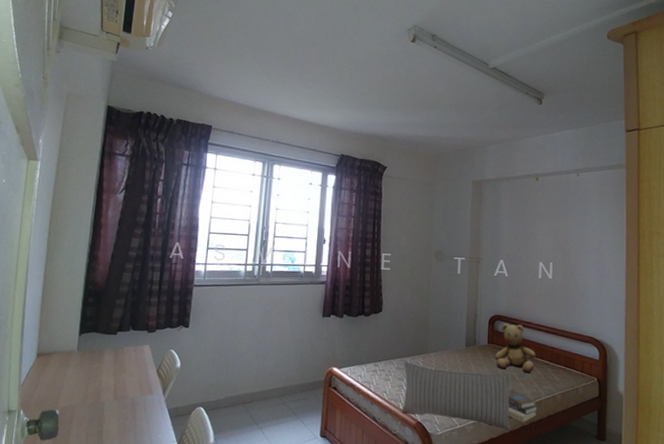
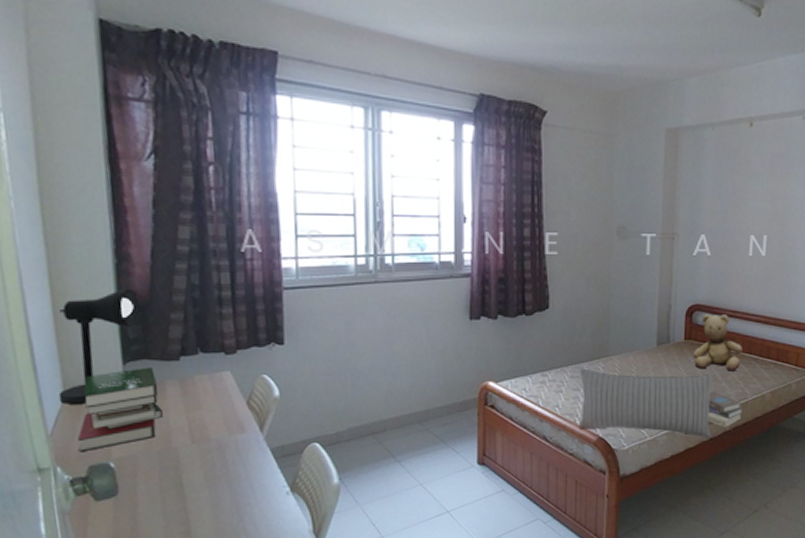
desk lamp: none [33,280,98,363] -> present [59,288,140,404]
books: none [37,338,99,400] -> present [77,367,163,453]

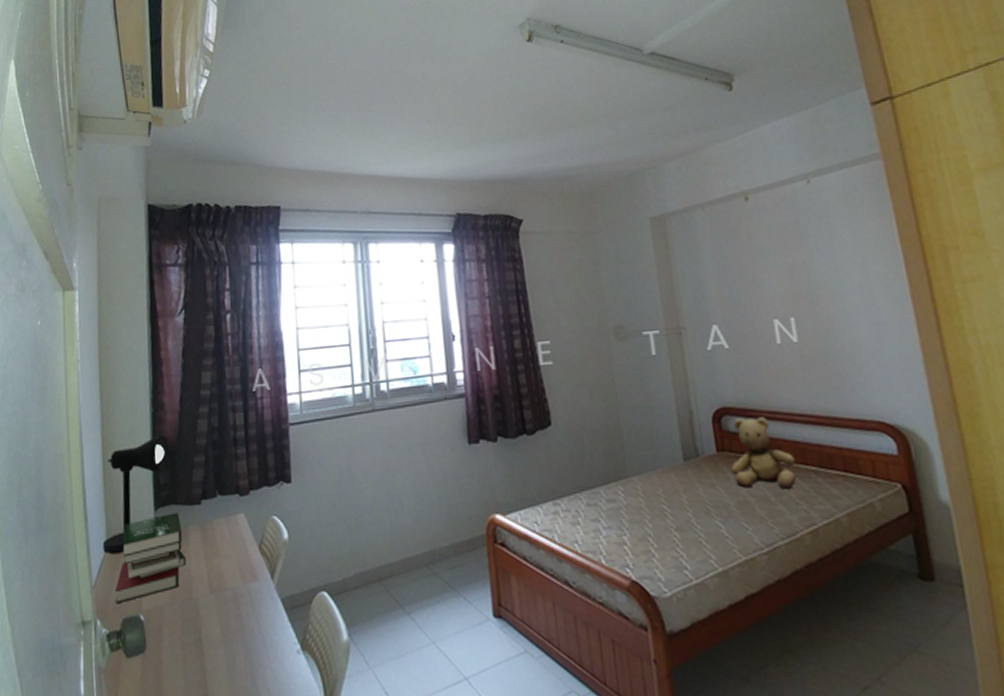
pillow: present [579,368,715,438] -> none [595,492,779,580]
books: present [708,391,743,428] -> none [763,516,815,566]

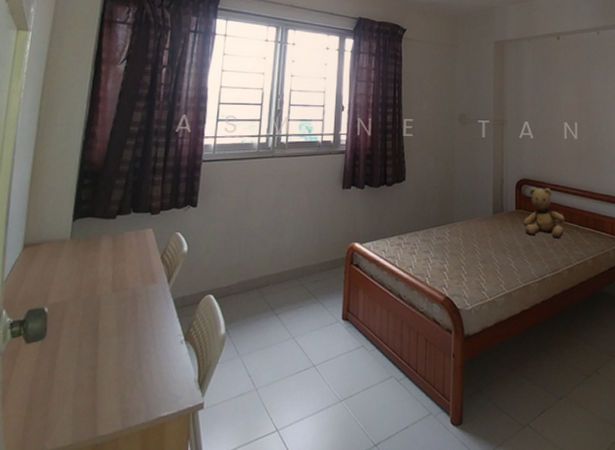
desk lamp: present [103,435,169,554] -> none [18,159,95,254]
books: present [115,513,186,604] -> none [23,224,96,297]

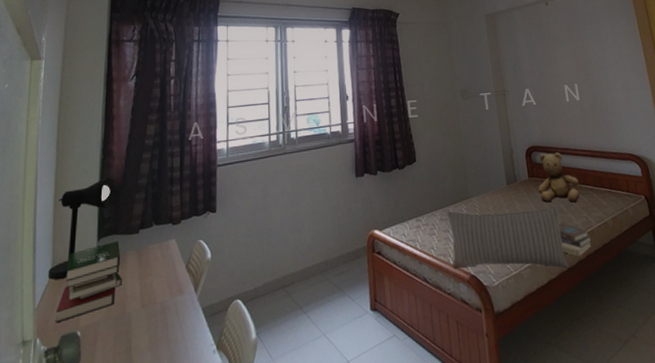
desk lamp: none [18,159,95,254] -> present [48,177,114,280]
books: none [23,224,96,297] -> present [55,241,122,323]
pillow: none [429,233,544,300] -> present [446,205,570,270]
books: none [539,256,569,291] -> present [559,222,592,257]

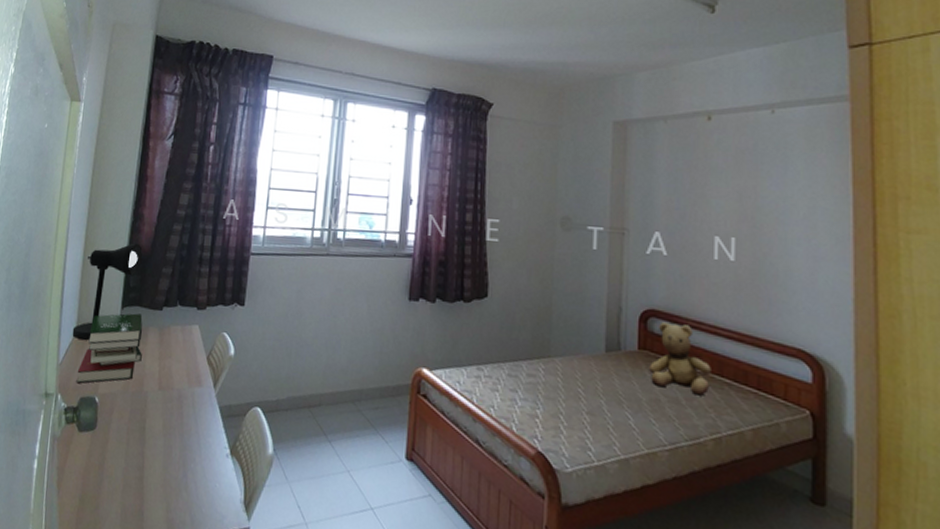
pillow: present [446,205,570,270] -> none [516,367,677,476]
books: present [559,222,592,257] -> none [670,416,715,467]

